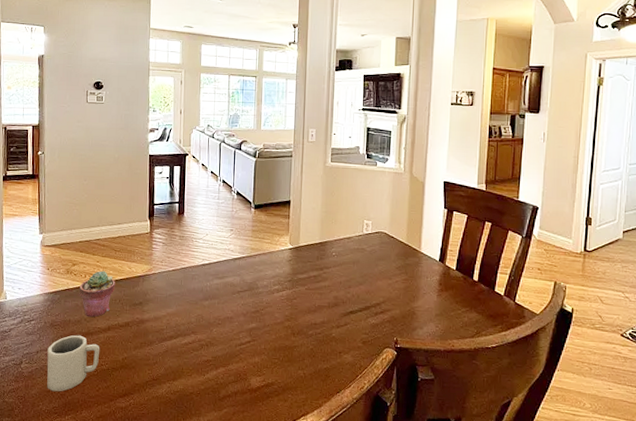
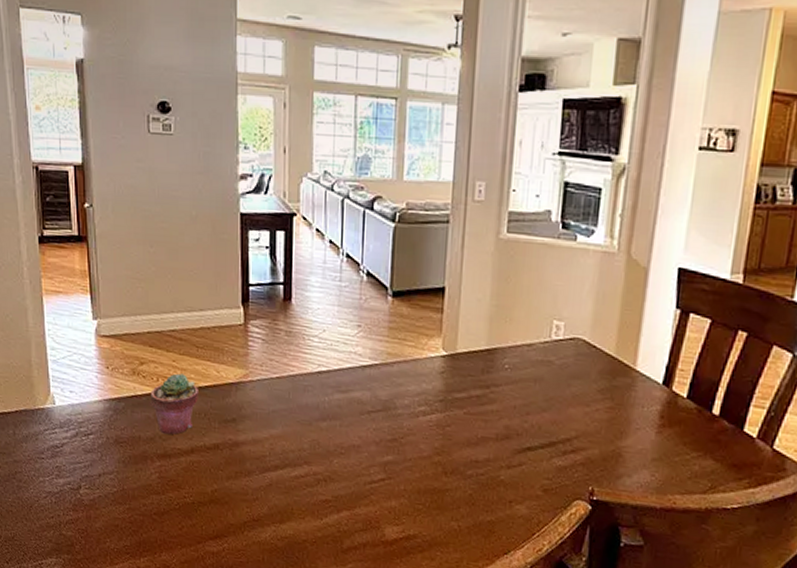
cup: present [47,335,100,392] -> none [113,456,182,527]

